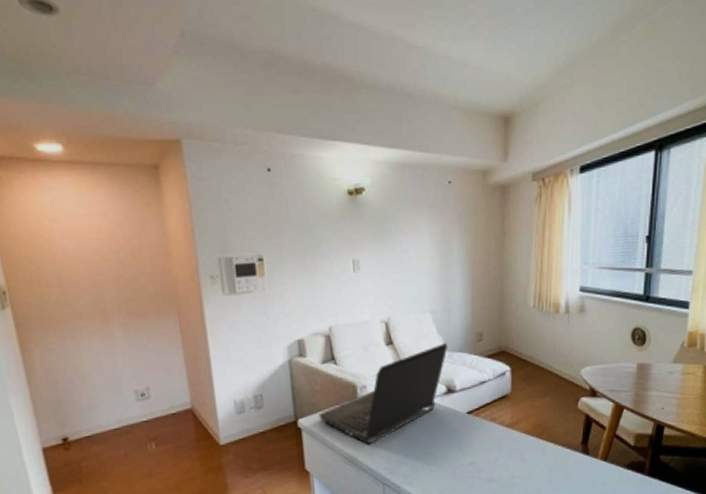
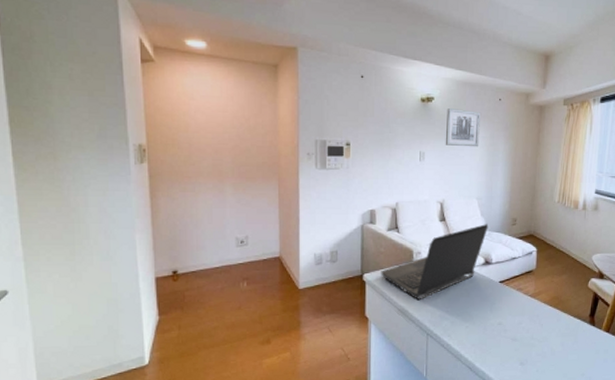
wall art: none [382,199,428,249] -> present [445,108,480,147]

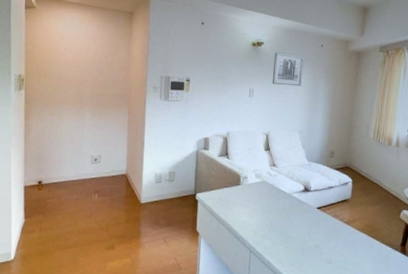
laptop computer: present [381,224,489,301] -> none [211,155,309,220]

